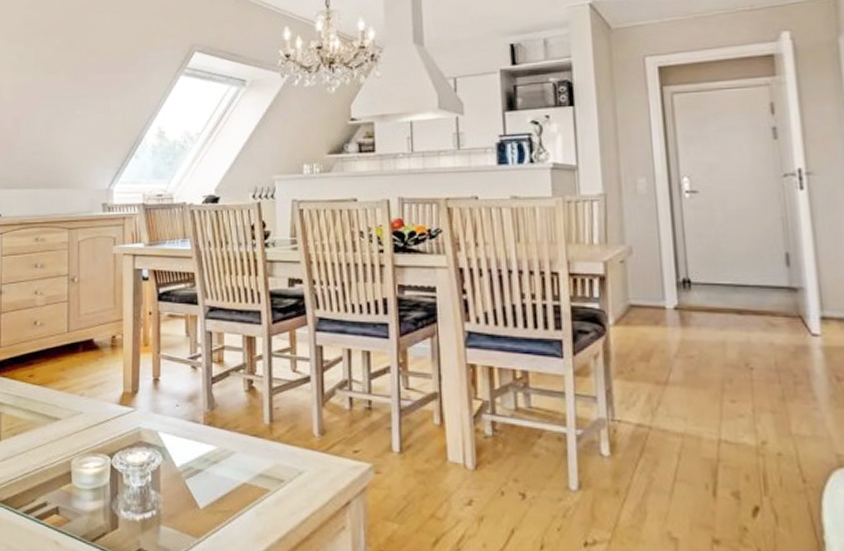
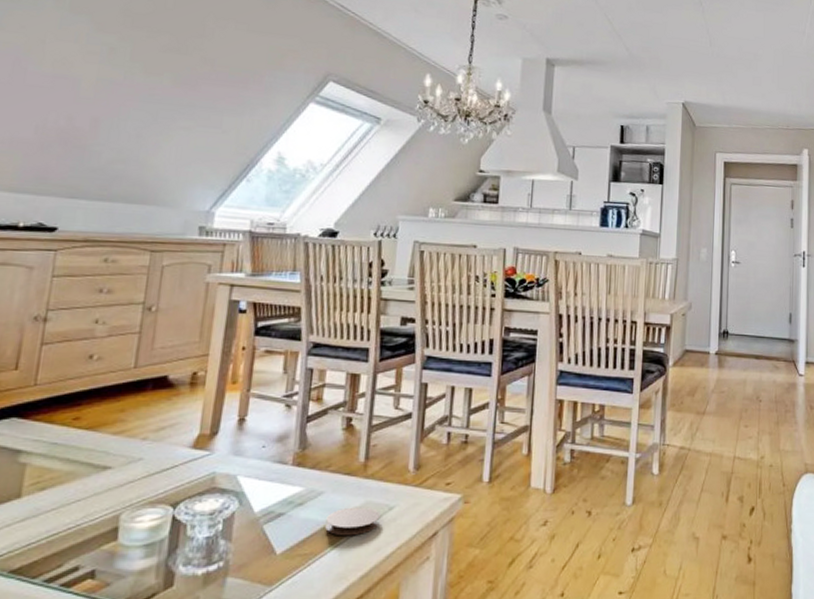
coaster: none [240,468,291,498] -> present [325,507,381,536]

